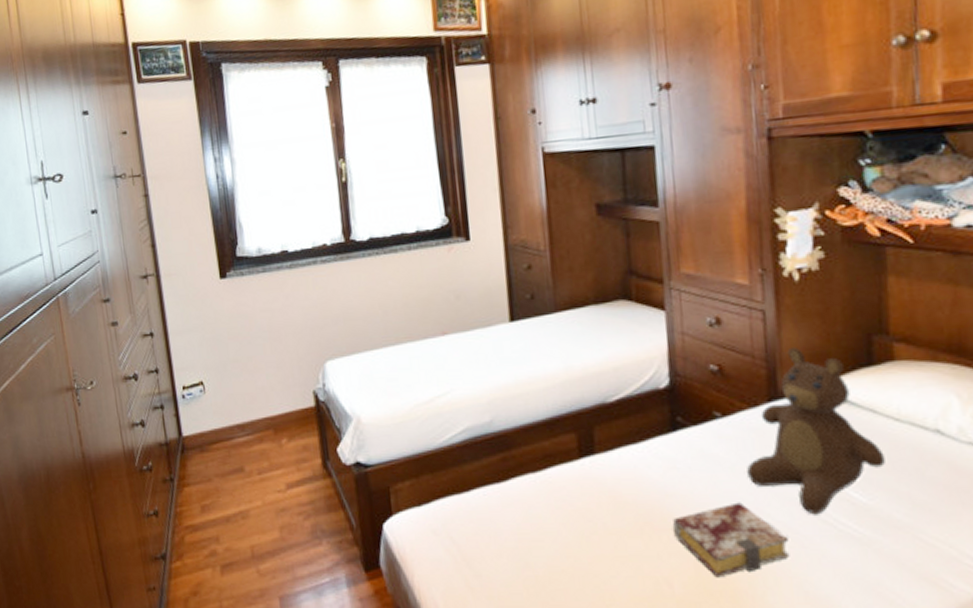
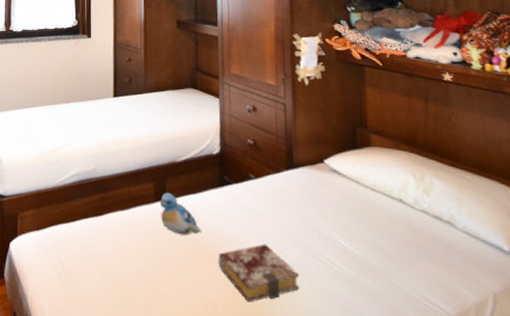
plush toy: none [585,444,649,499] -> present [159,192,202,235]
teddy bear: present [747,346,885,515] -> none [271,131,366,258]

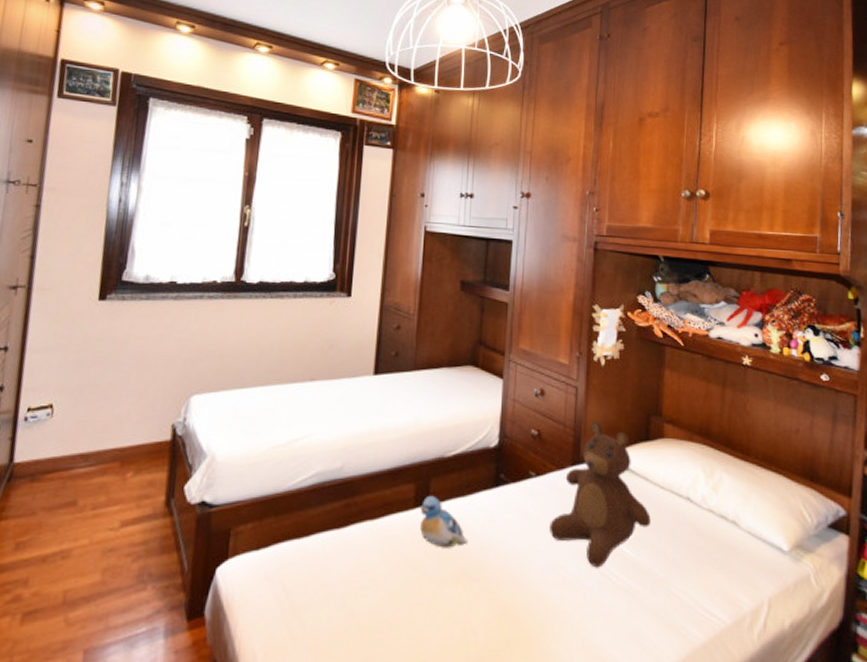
book: present [217,244,300,303] -> none [484,554,575,626]
teddy bear: none [271,131,366,258] -> present [550,420,651,568]

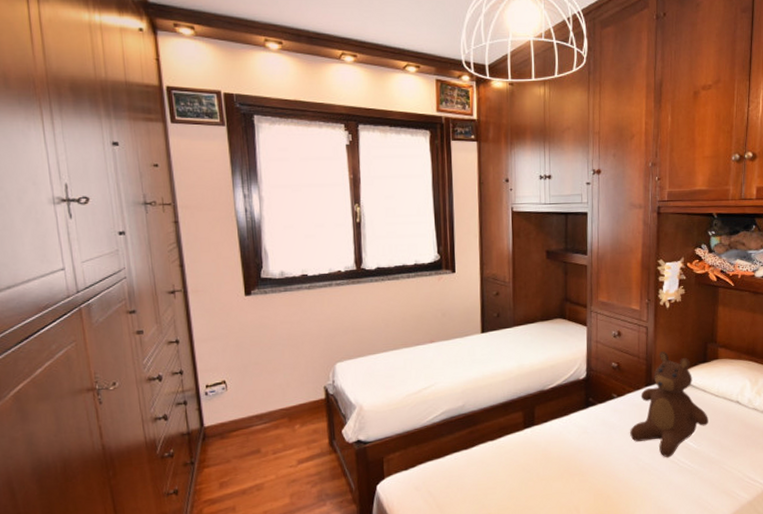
plush toy: present [420,495,469,548] -> none [528,418,568,455]

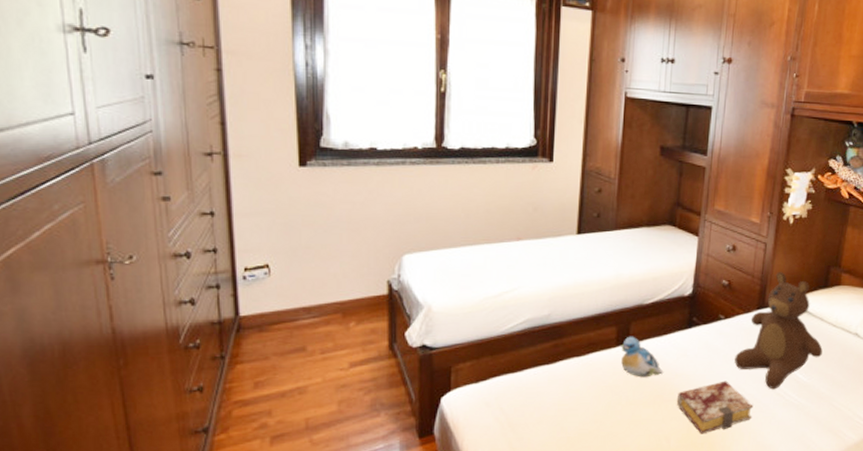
plush toy: none [528,418,568,455] -> present [621,336,664,378]
book: none [581,453,651,503] -> present [676,381,753,434]

